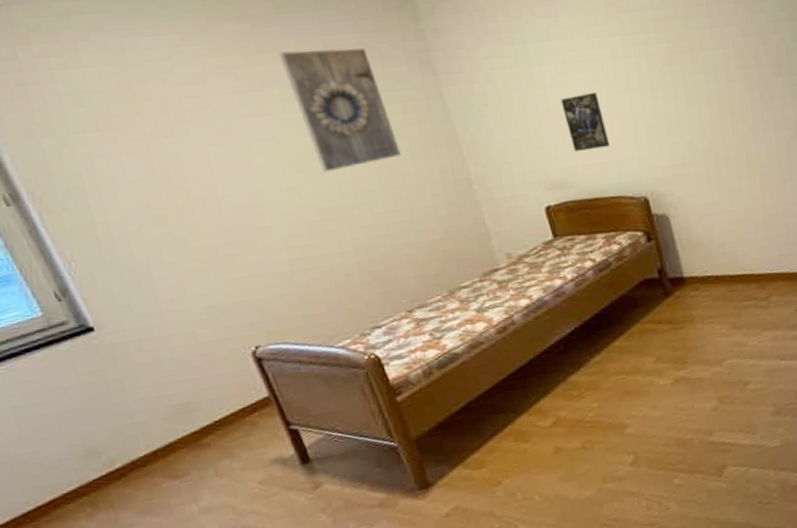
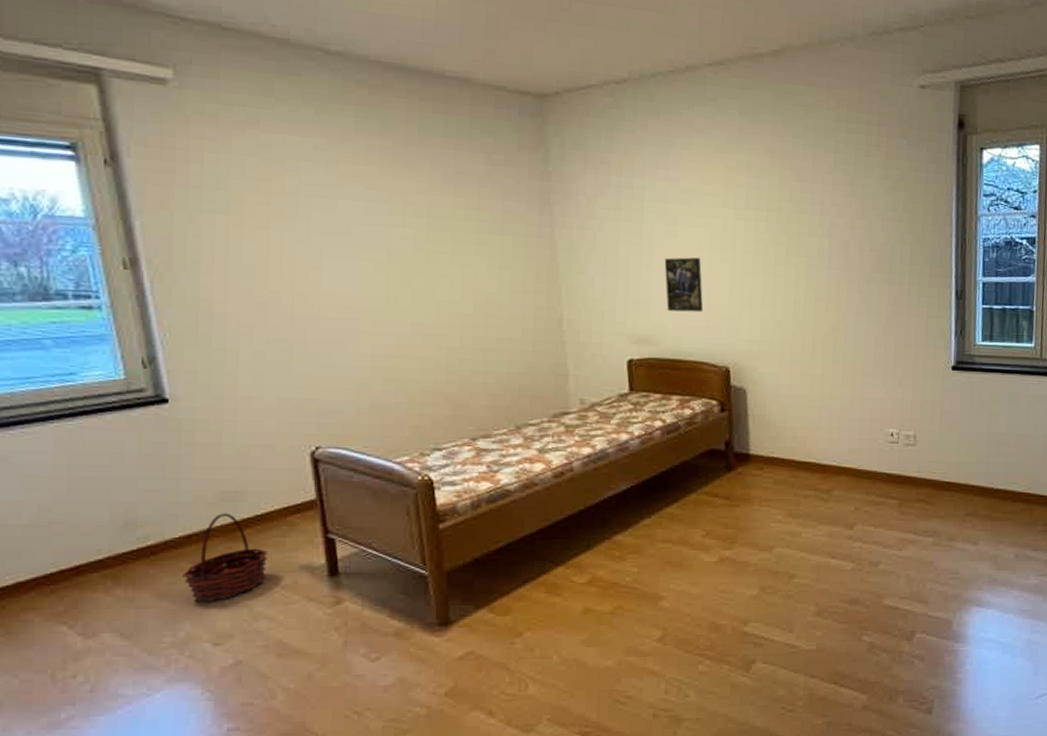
basket: none [158,424,241,512] -> present [182,513,268,602]
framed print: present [278,47,401,173] -> none [411,171,502,290]

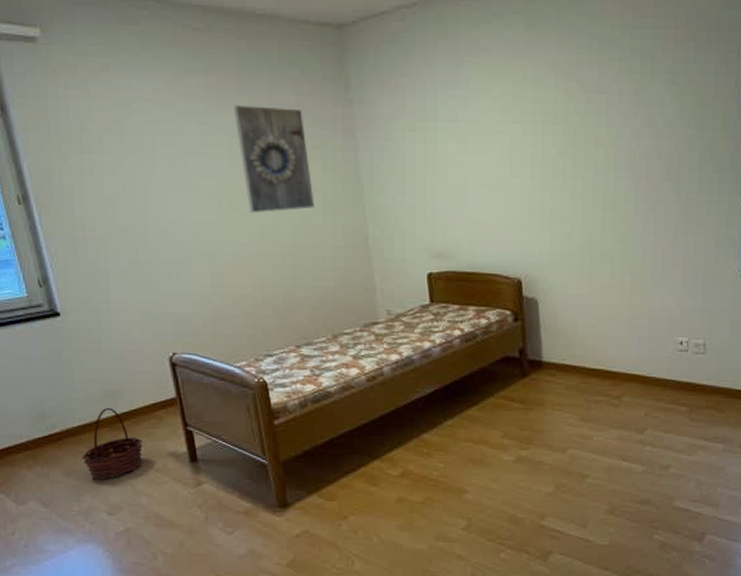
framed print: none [411,171,502,290] -> present [233,105,314,213]
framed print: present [664,257,703,313] -> none [457,173,495,227]

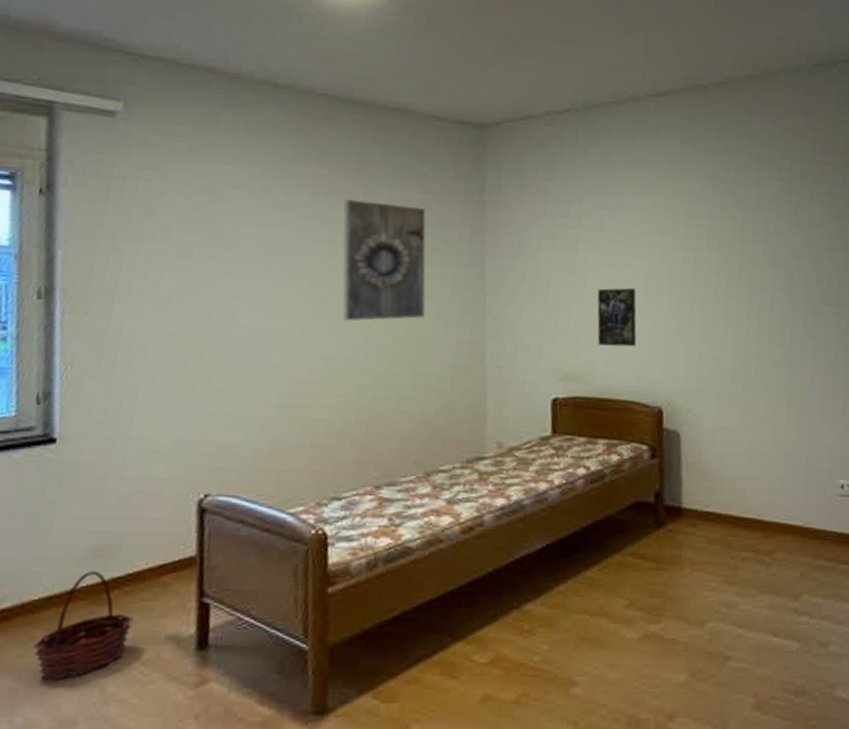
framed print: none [457,173,495,227] -> present [597,287,637,347]

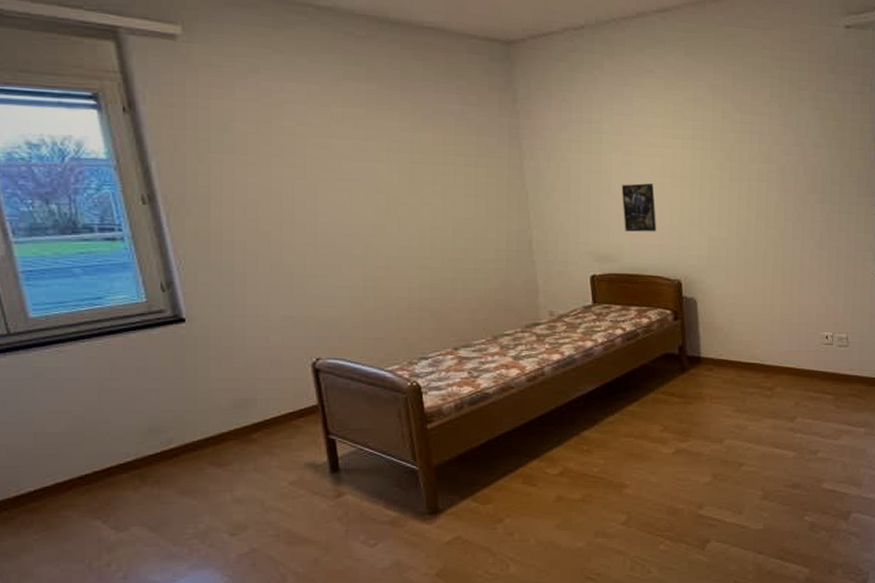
basket: present [33,570,133,680] -> none [202,418,276,498]
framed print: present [343,199,427,321] -> none [395,111,478,217]

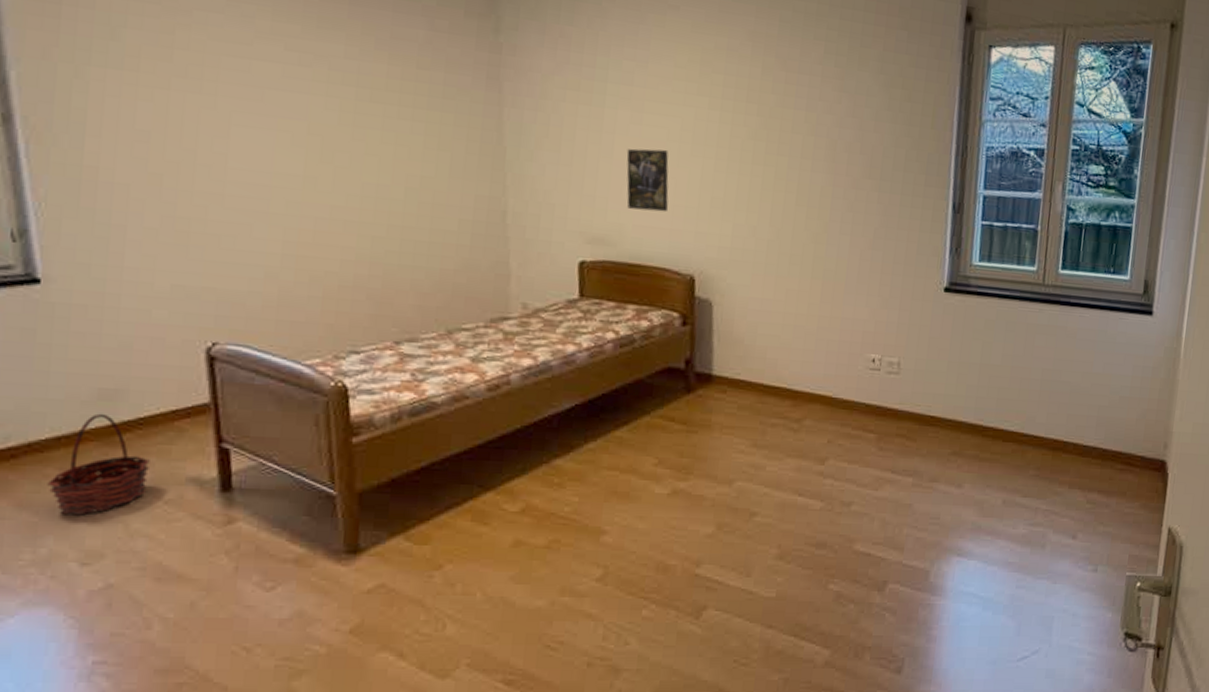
basket: none [202,418,276,498] -> present [47,413,150,516]

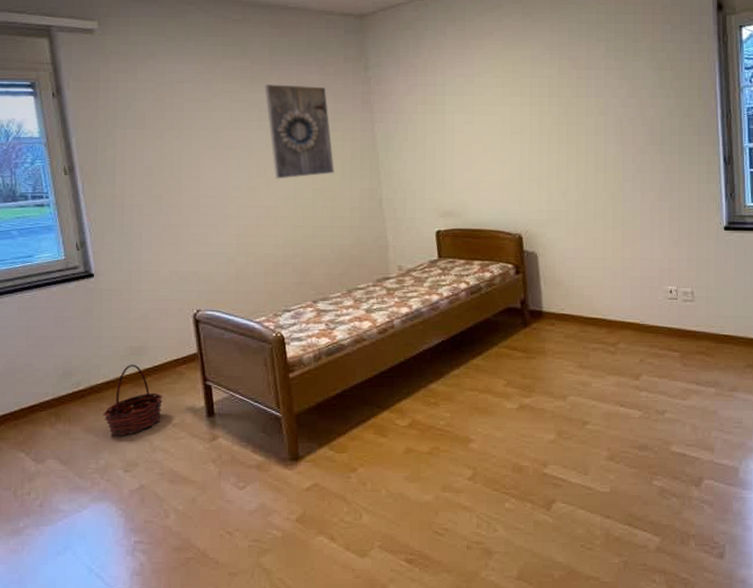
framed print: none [340,32,440,171] -> present [264,84,334,179]
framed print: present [626,148,669,212] -> none [463,140,497,188]

